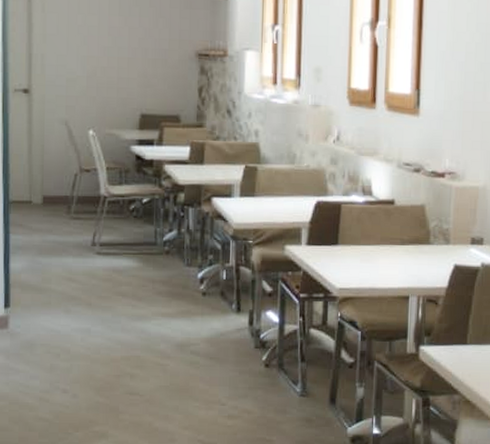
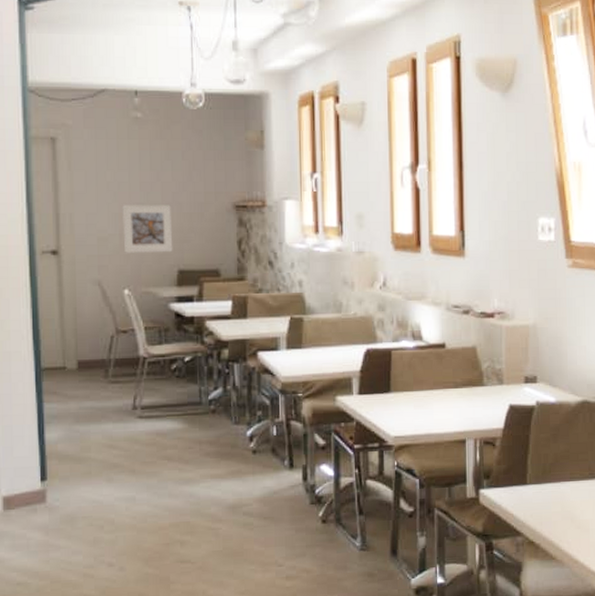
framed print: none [90,48,137,97] -> present [122,205,173,253]

